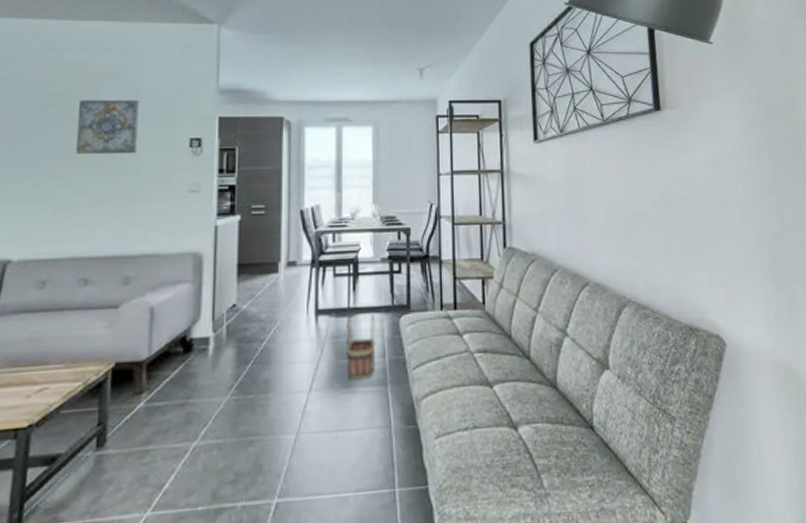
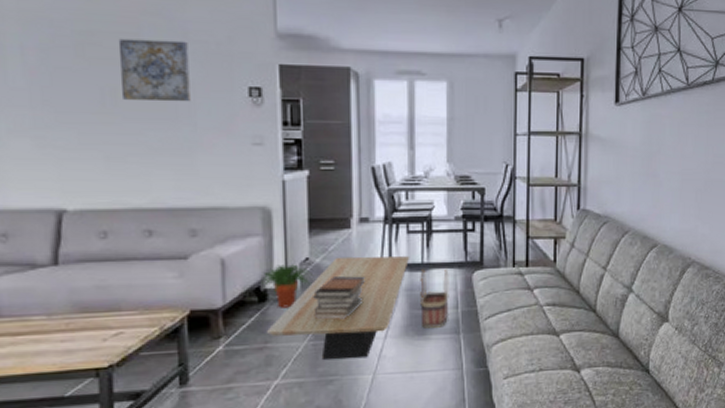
potted plant: none [187,311,239,359] -> present [260,264,312,308]
coffee table: none [190,301,337,417] -> present [267,256,410,360]
book stack: none [237,323,291,371] -> present [313,276,365,320]

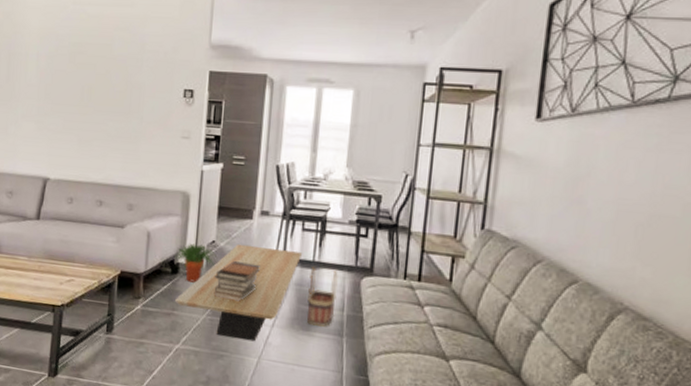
wall art: present [118,38,191,102] -> none [95,49,144,100]

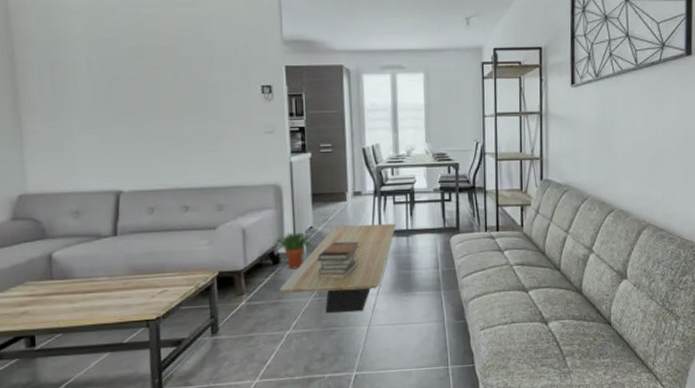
basket: present [307,267,338,327] -> none [405,234,431,286]

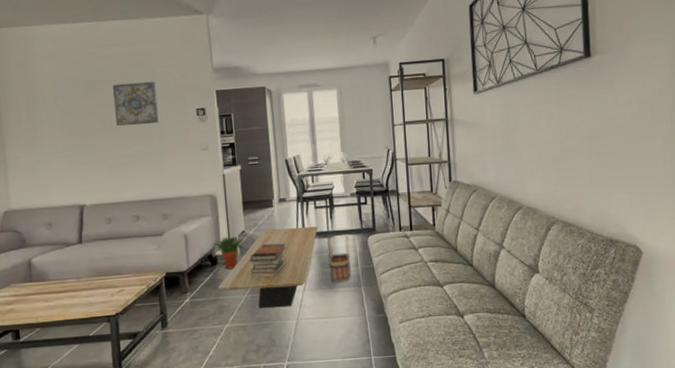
wall art: none [159,50,216,101] -> present [112,81,159,127]
basket: none [405,234,431,286] -> present [327,235,352,283]

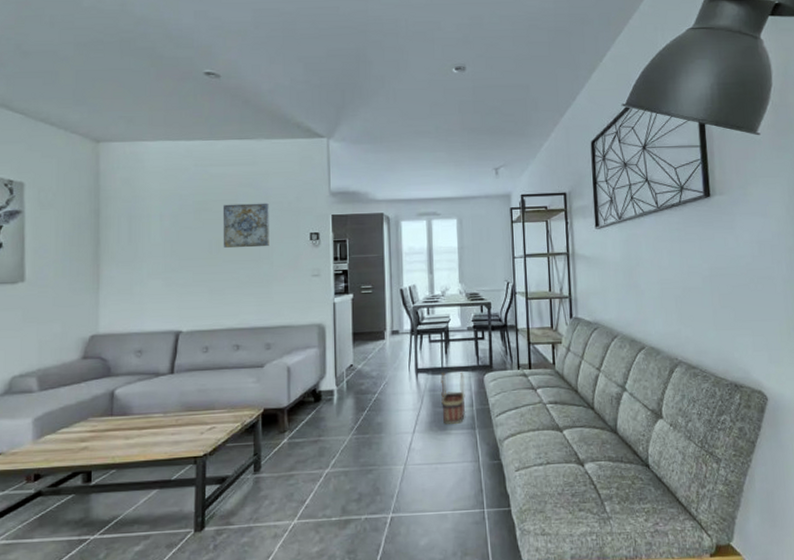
potted plant: present [212,236,248,270] -> none [316,370,356,407]
coffee table: present [218,226,319,308] -> none [321,362,432,452]
book stack: present [249,243,286,278] -> none [356,379,396,417]

